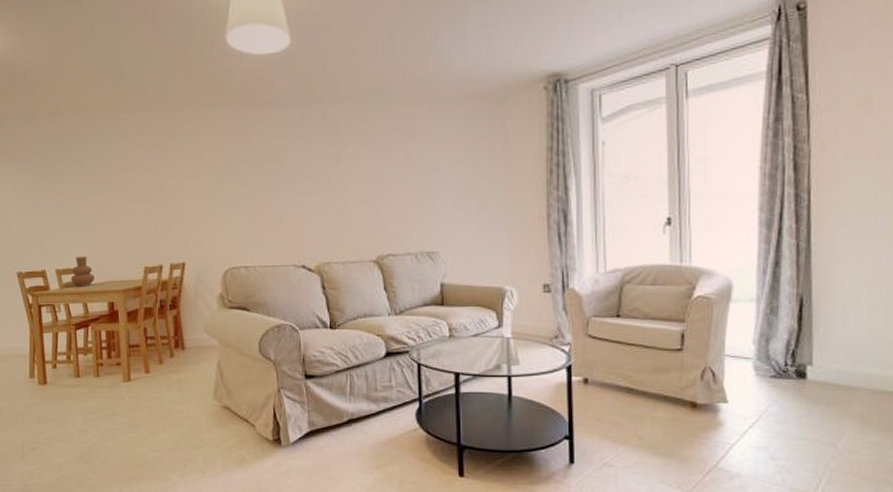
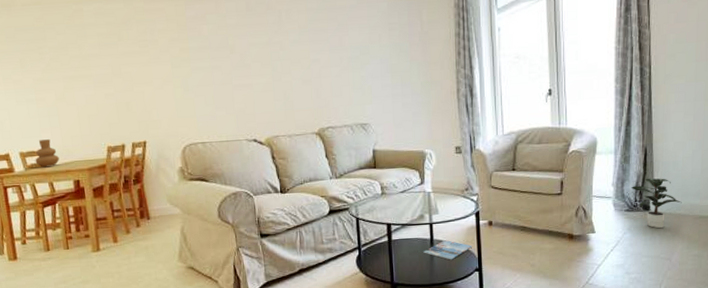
magazine: none [498,398,562,423] -> present [423,240,473,260]
potted plant: none [779,336,854,404] -> present [631,178,682,229]

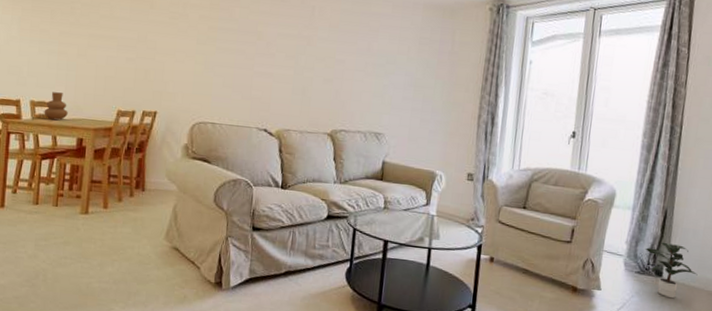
magazine: present [423,240,473,260] -> none [416,268,470,291]

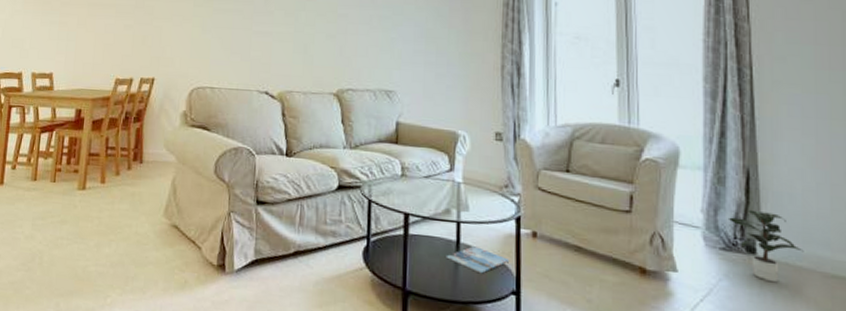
vase: present [44,92,68,121] -> none [44,63,67,92]
magazine: none [416,268,470,291] -> present [446,246,510,274]

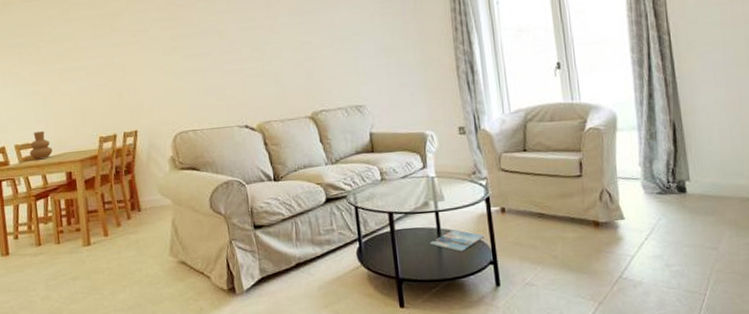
vase: none [44,63,67,92] -> present [29,131,53,160]
potted plant: present [727,209,804,283] -> none [661,155,724,214]

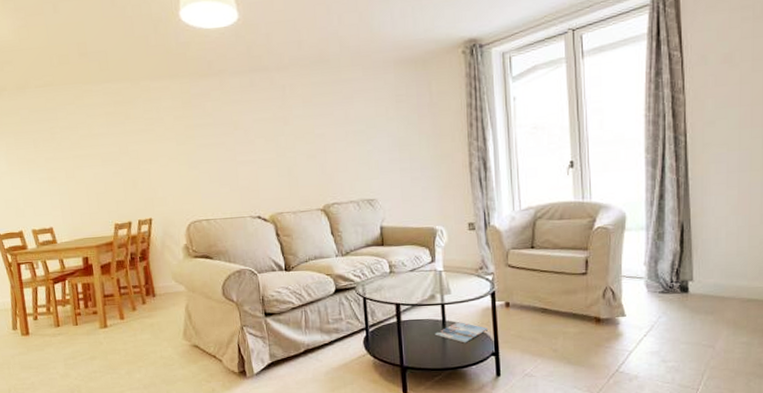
vase: present [29,131,53,160] -> none [46,217,69,245]

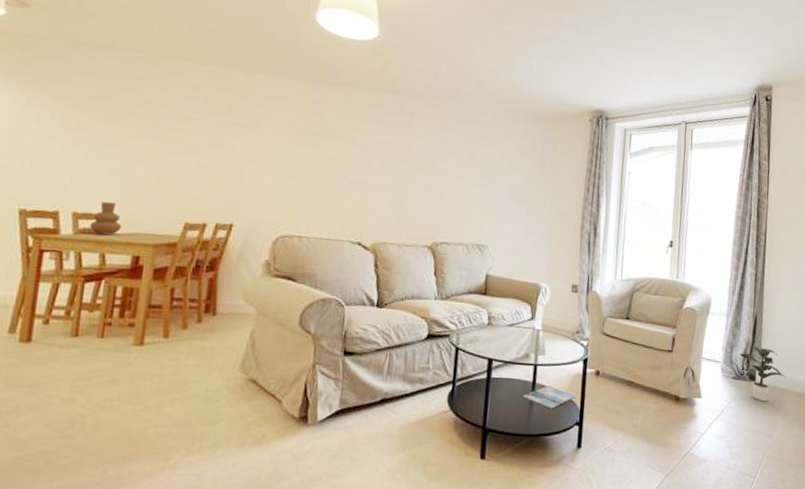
vase: none [46,217,69,245] -> present [89,202,122,236]
potted plant: none [665,256,726,313] -> present [739,346,786,402]

